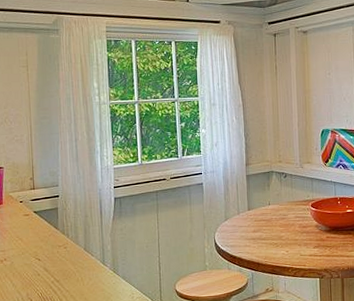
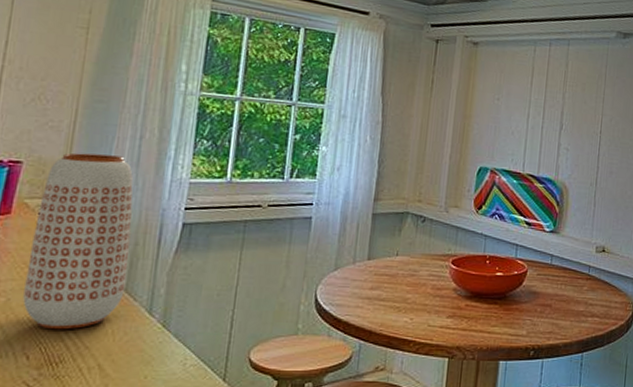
vase: none [19,155,85,281] -> present [23,153,134,330]

